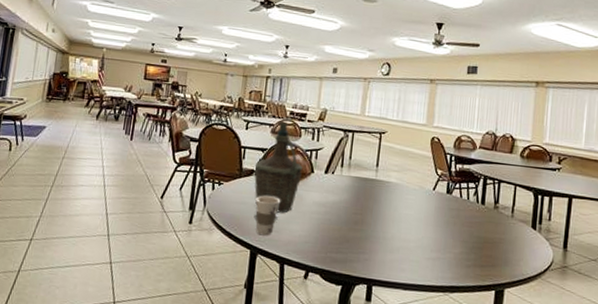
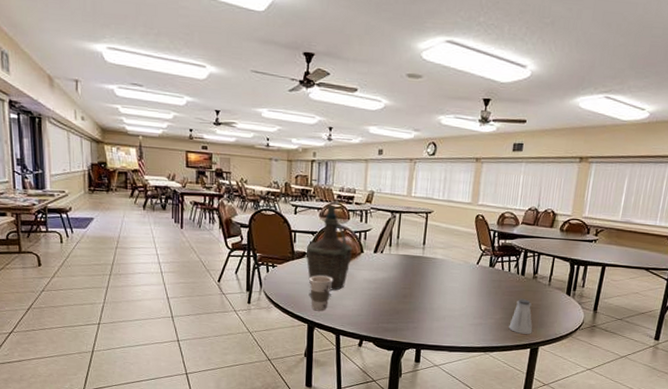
saltshaker: none [470,231,497,273] -> present [508,299,533,334]

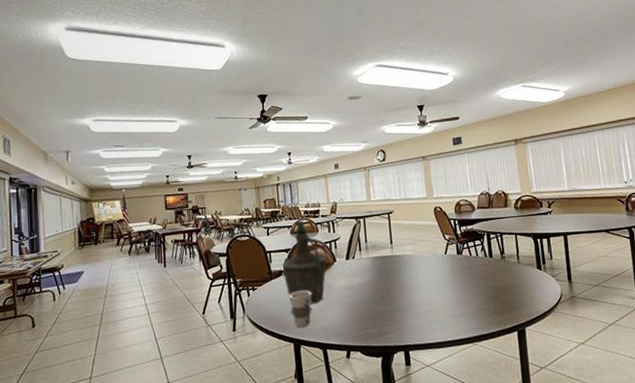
saltshaker: present [508,299,533,334] -> none [490,280,515,317]

